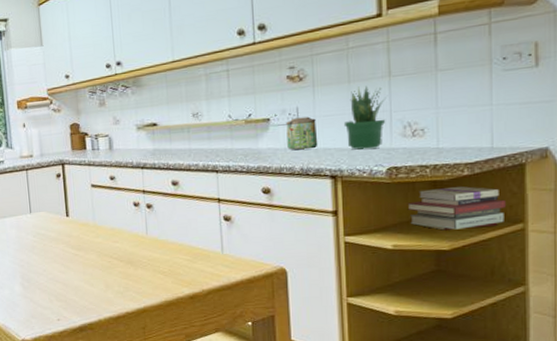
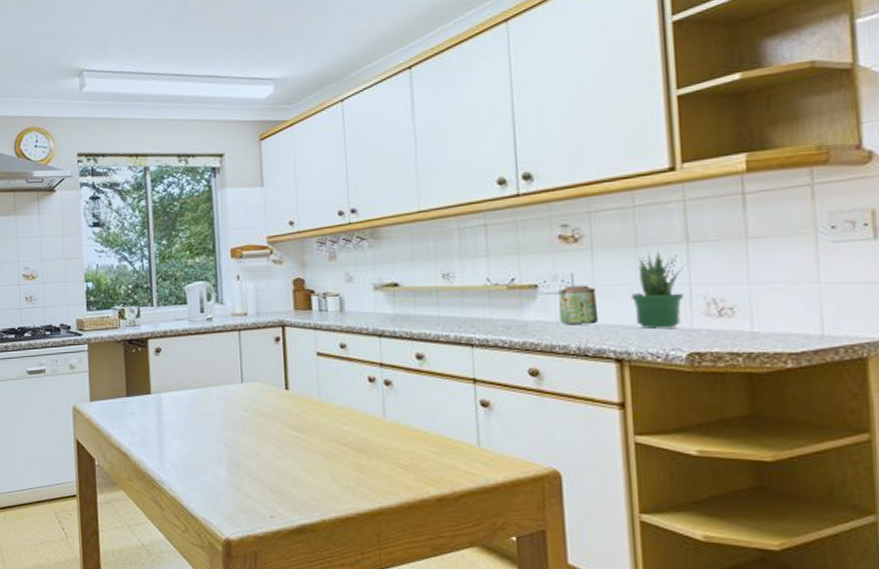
books: present [407,186,506,231] -> none [714,381,845,436]

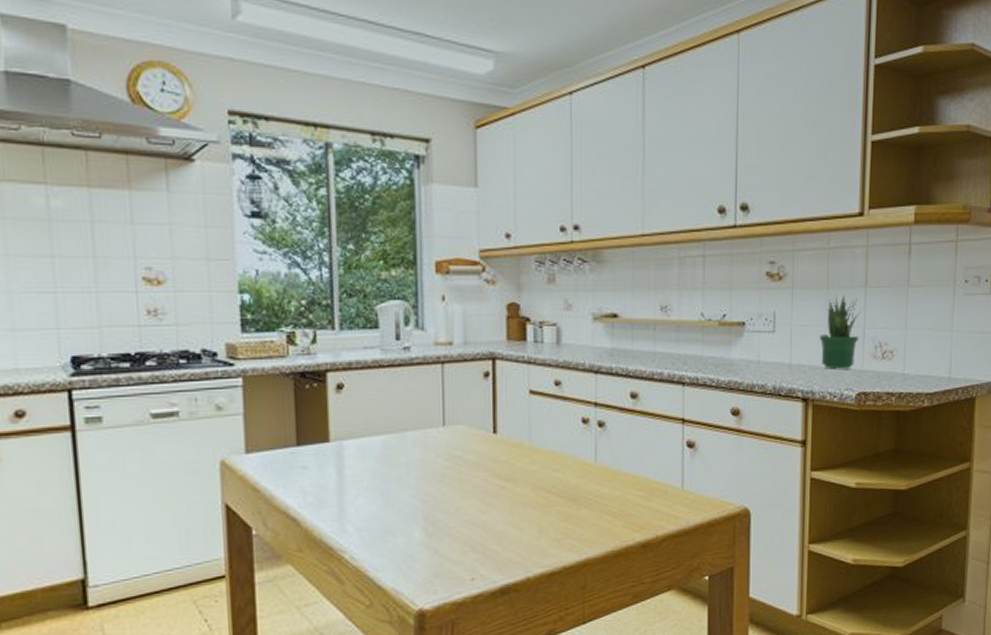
canister: present [558,285,599,325] -> none [761,324,793,365]

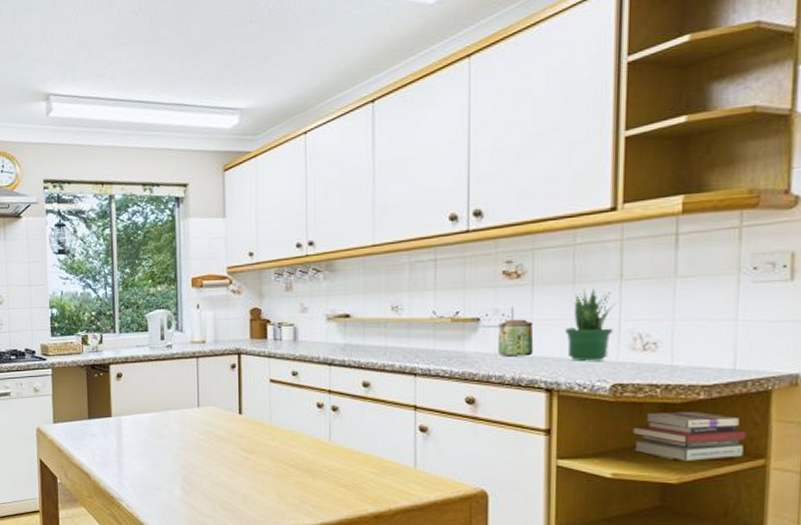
canister: none [761,324,793,365] -> present [498,319,534,357]
books: none [872,418,957,468] -> present [631,411,746,461]

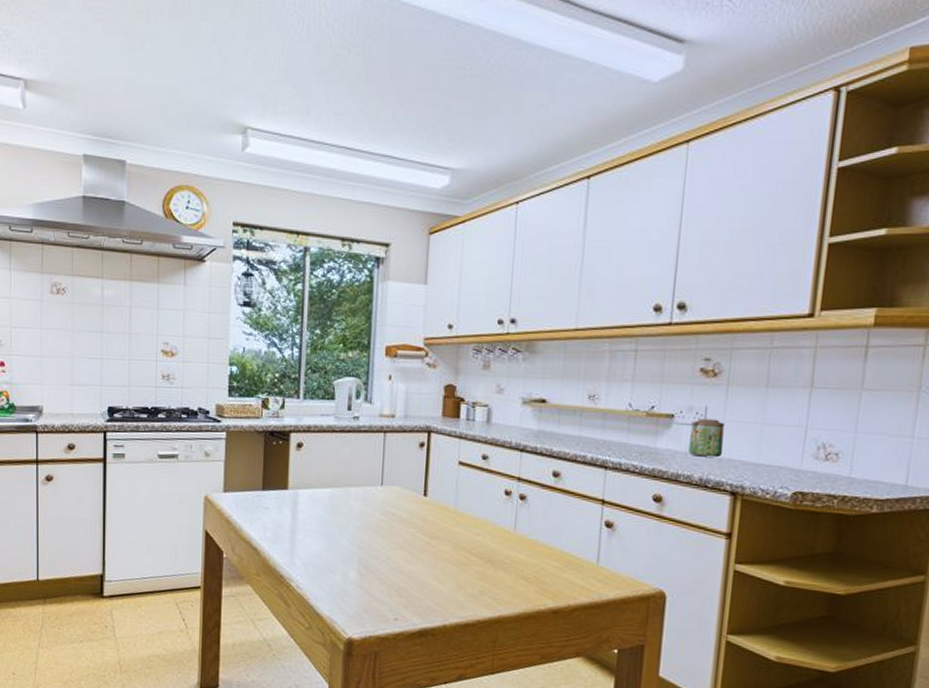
planter: present [564,288,616,361] -> none [753,393,805,467]
books: present [631,411,746,461] -> none [806,523,911,574]

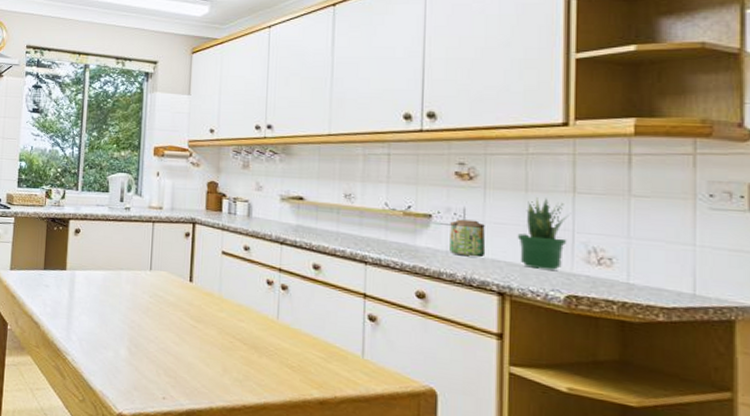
planter: none [753,393,805,467] -> present [517,197,570,270]

